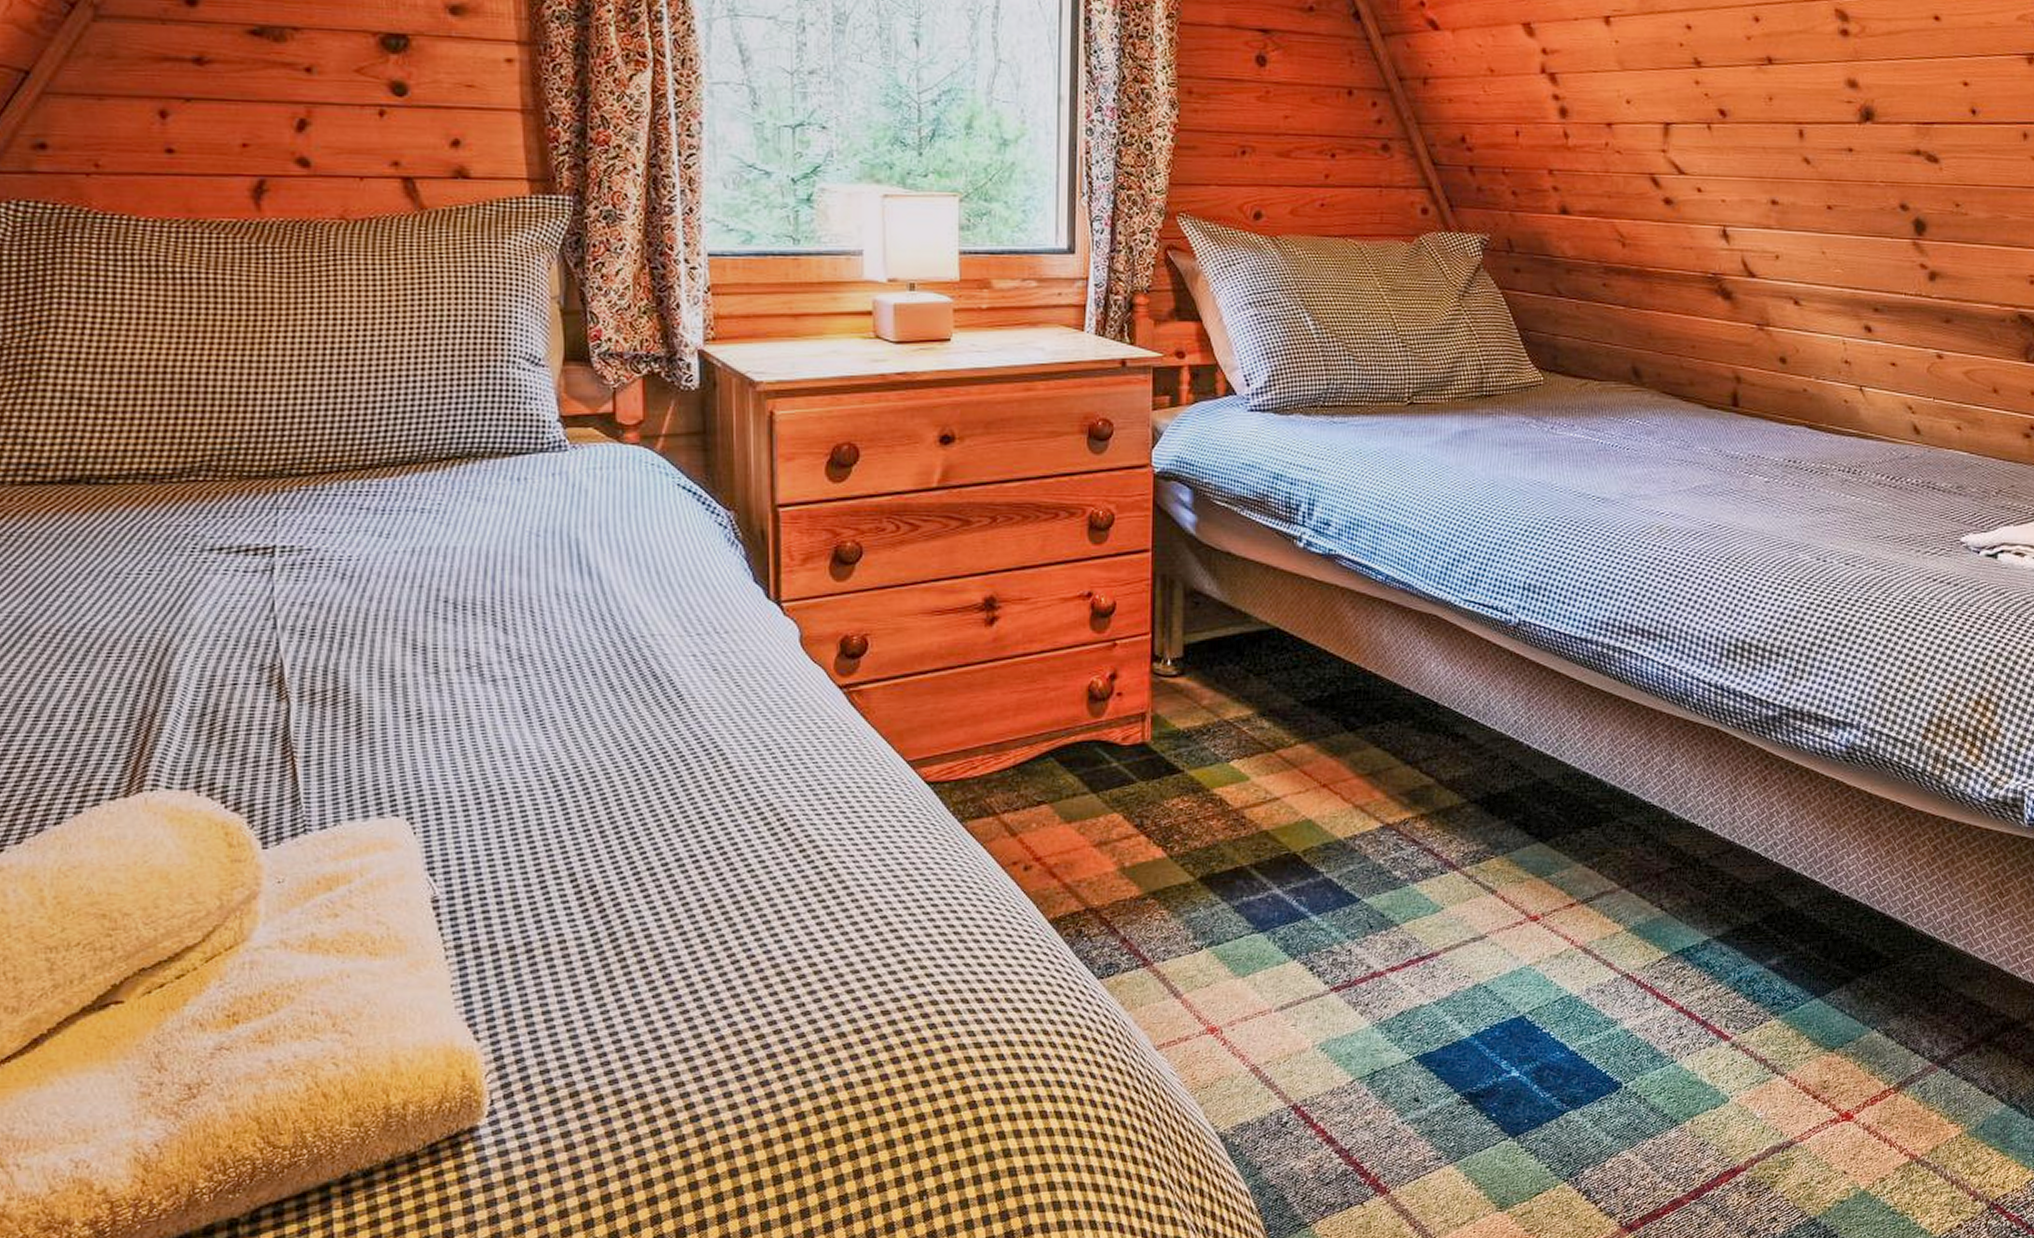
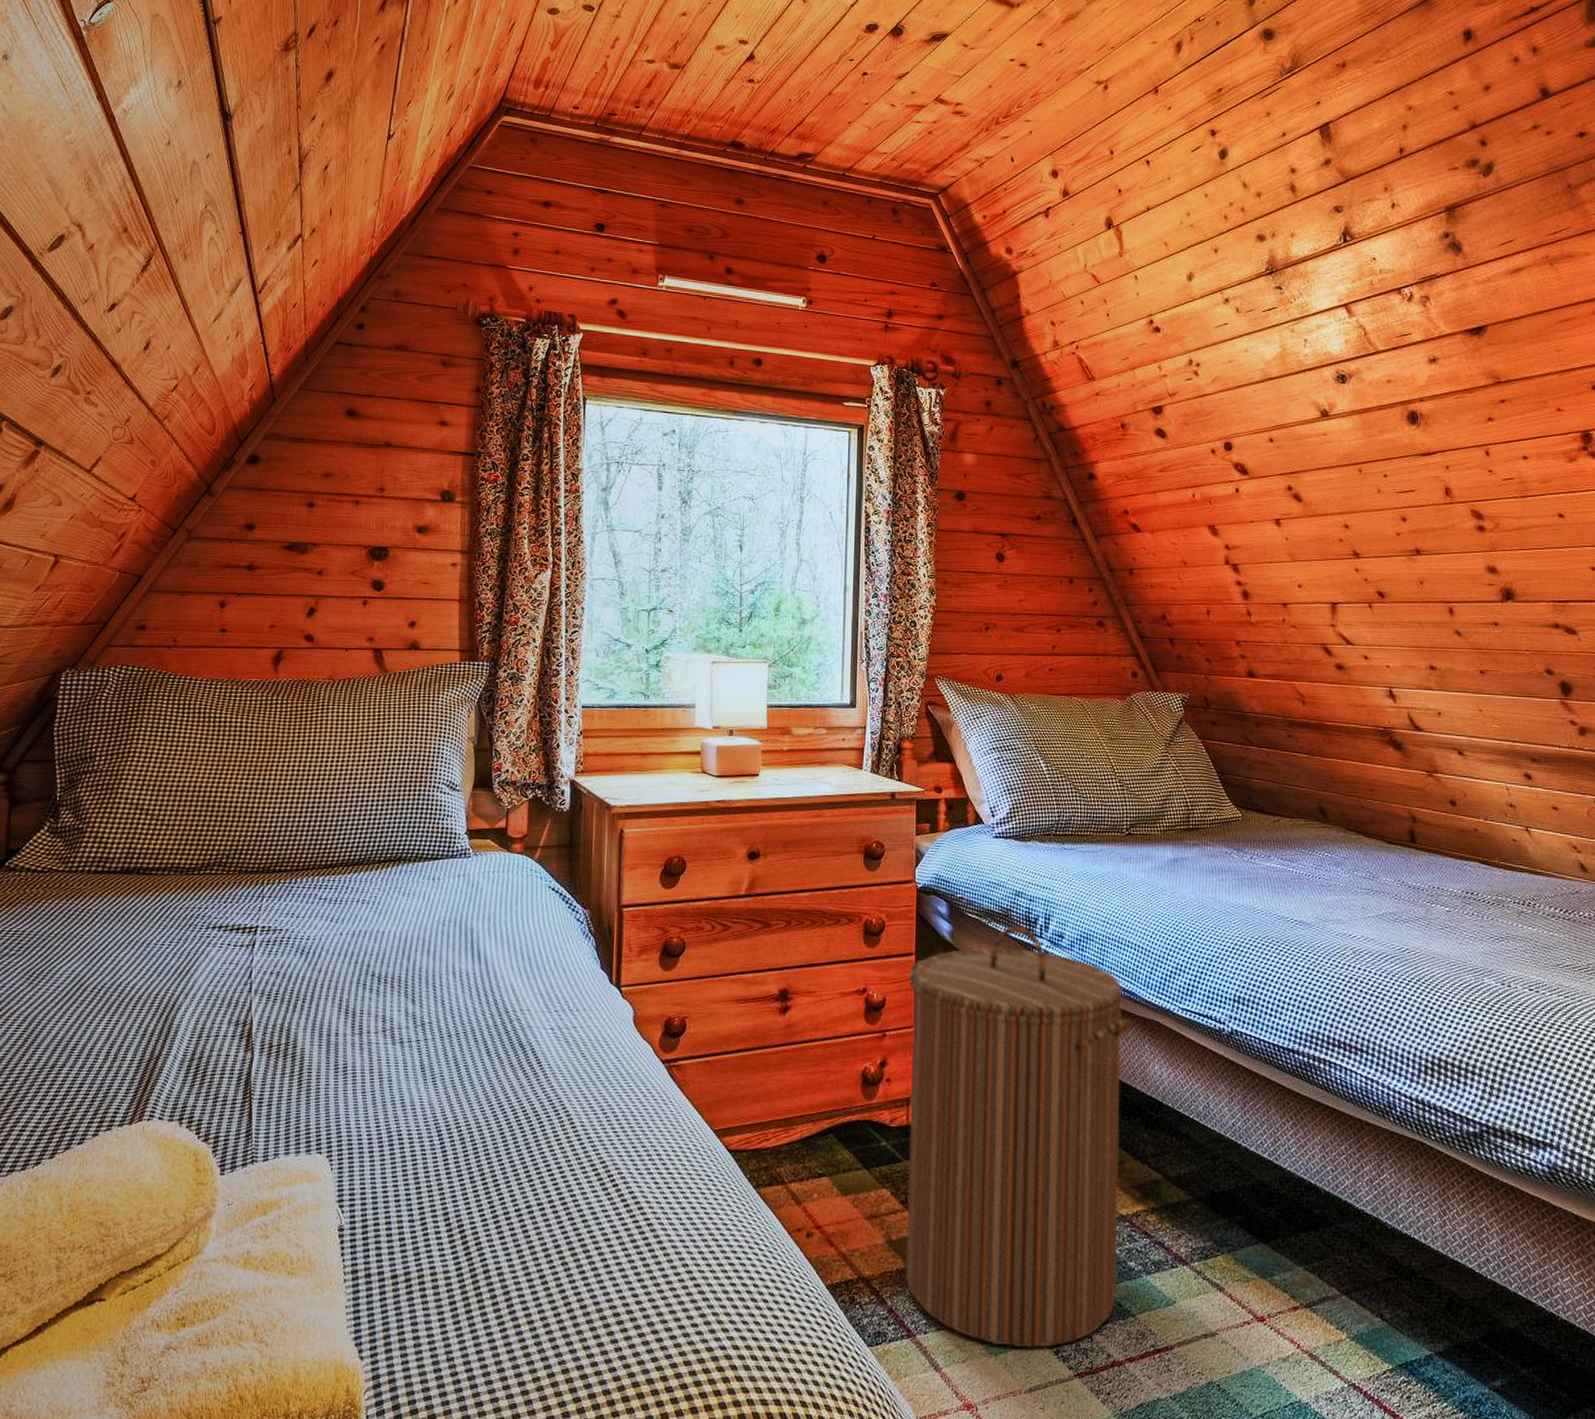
laundry hamper: none [1141,513,1406,967] -> present [906,925,1132,1348]

